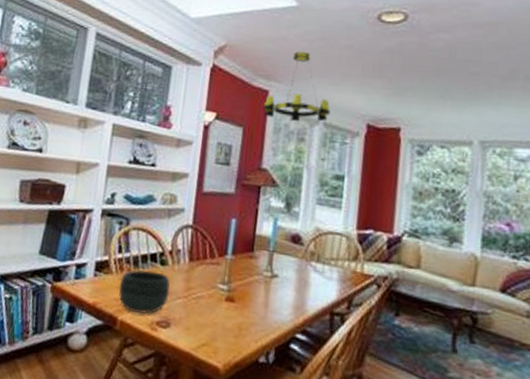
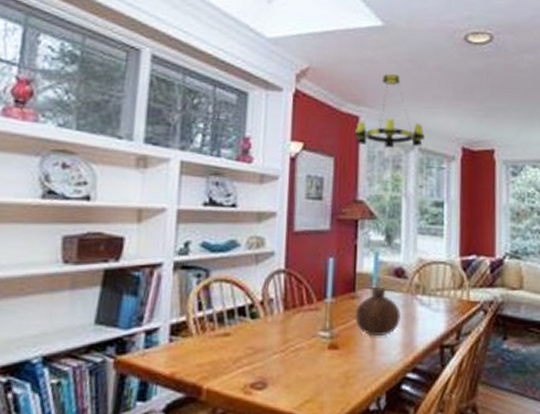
bowl: present [118,269,170,314] -> none [201,327,264,377]
teapot: none [251,249,296,296] -> present [355,286,402,337]

